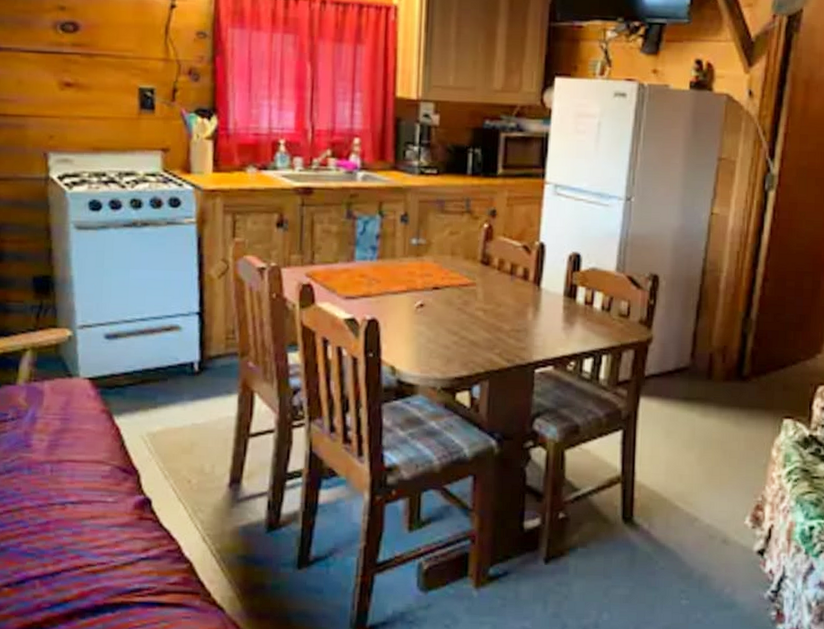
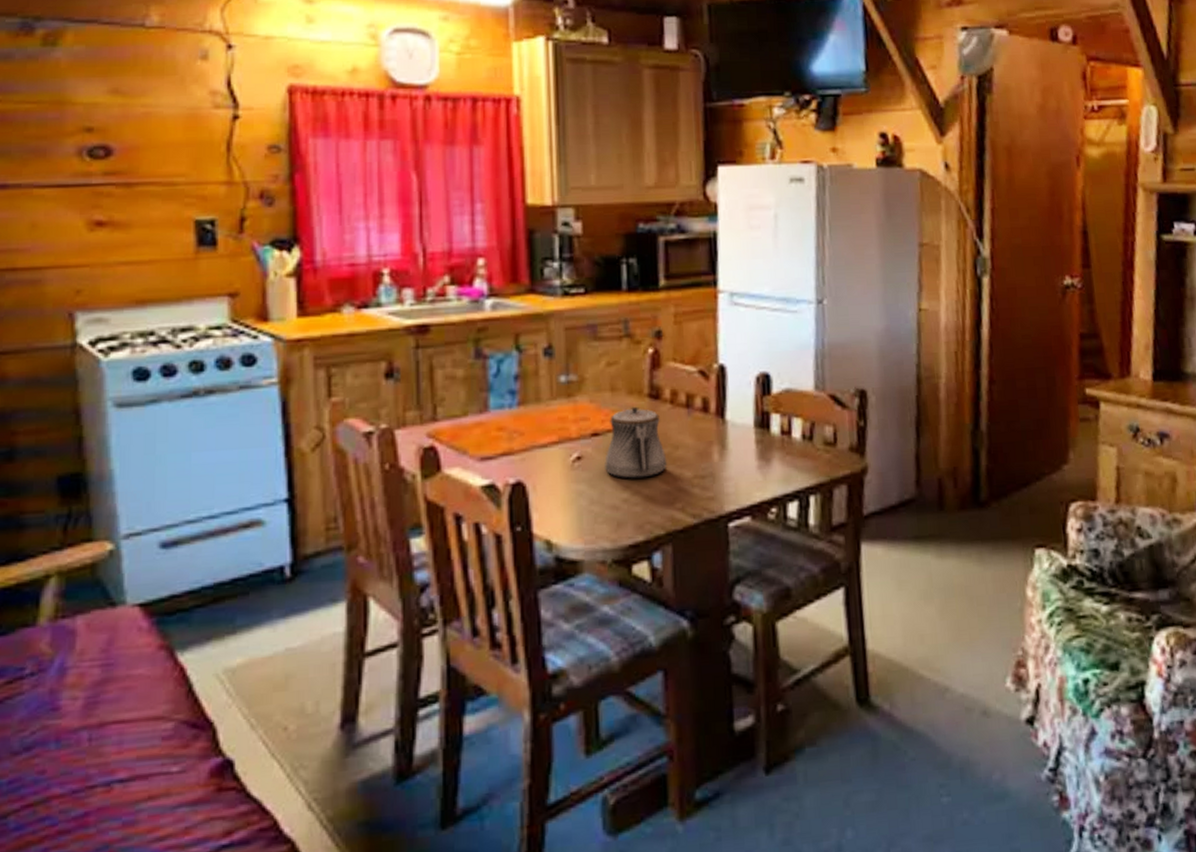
teapot: none [441,269,491,327] -> present [605,406,668,479]

